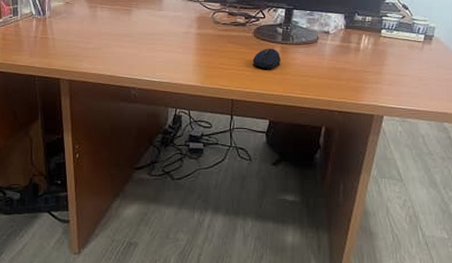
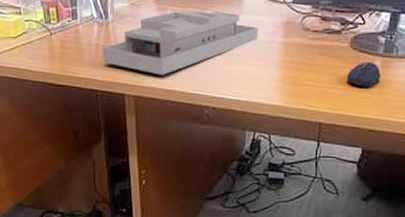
desk organizer: none [40,8,177,62] -> present [102,11,259,75]

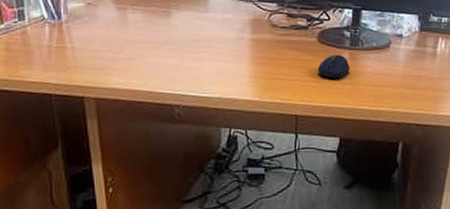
desk organizer: present [102,11,259,75] -> none [56,10,227,75]

